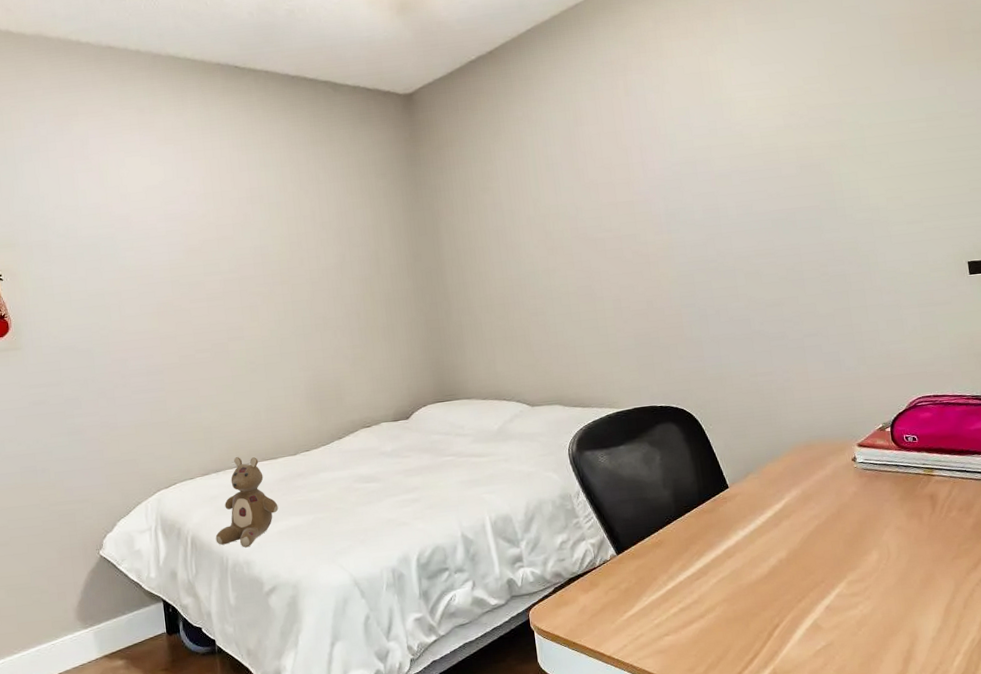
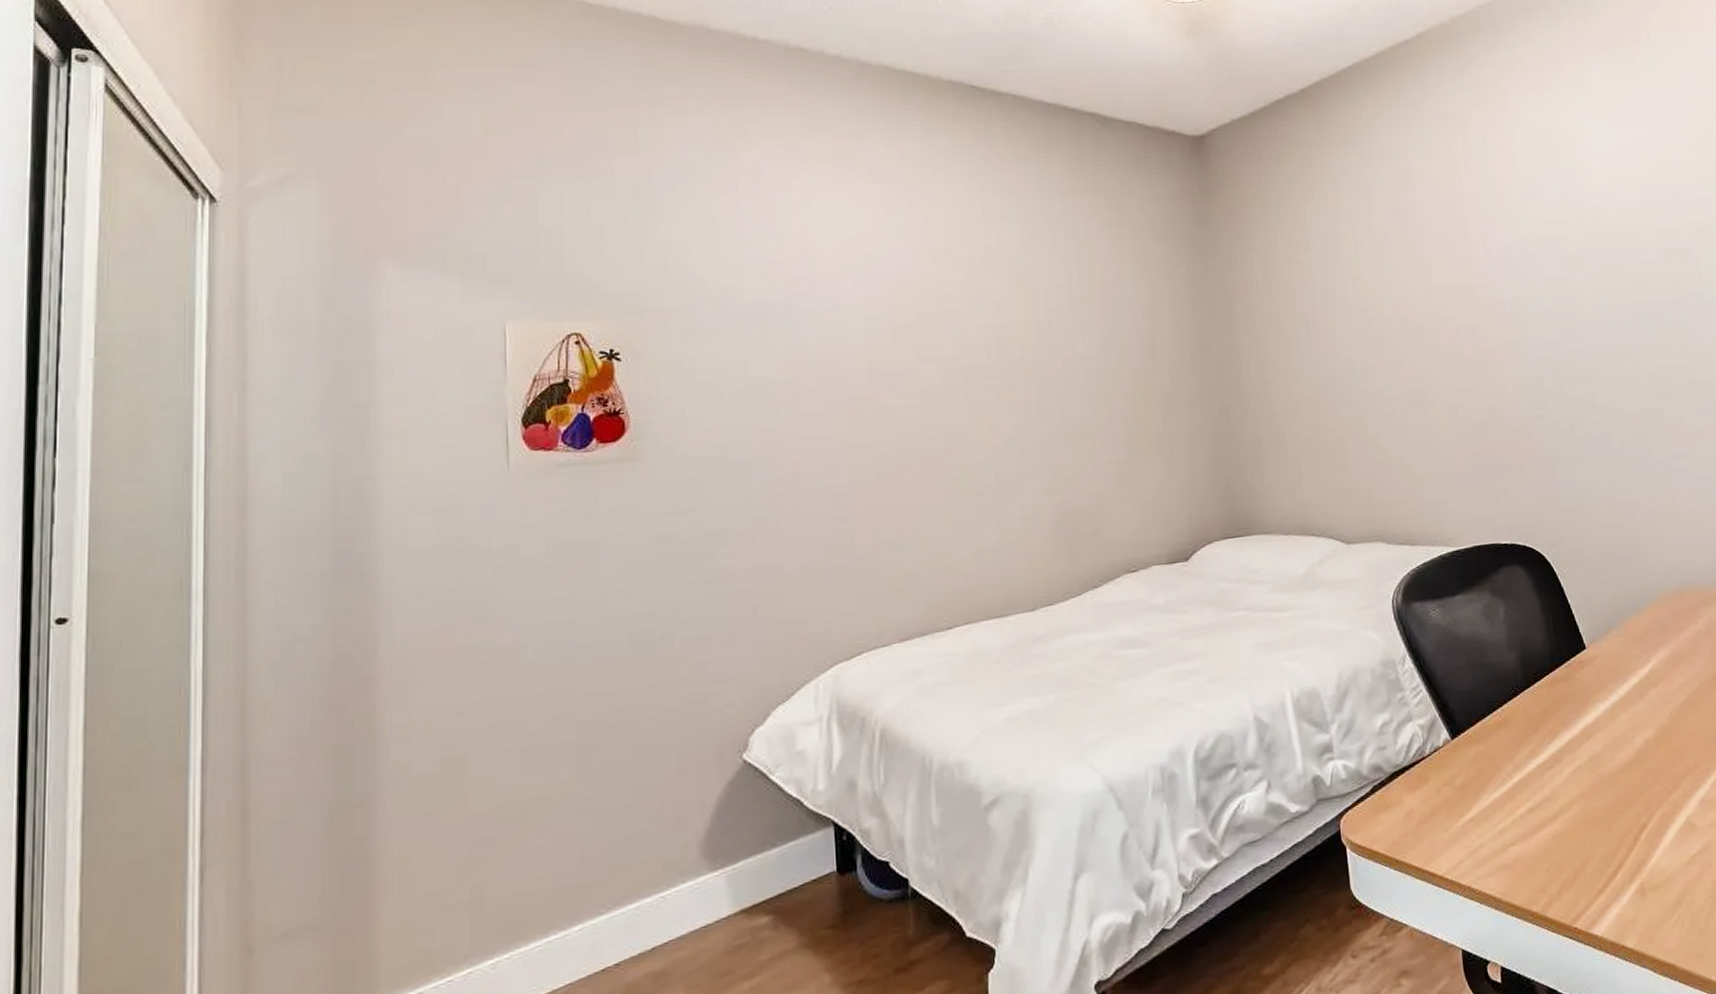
stuffed bear: present [215,457,279,548] -> none [915,614,1007,743]

